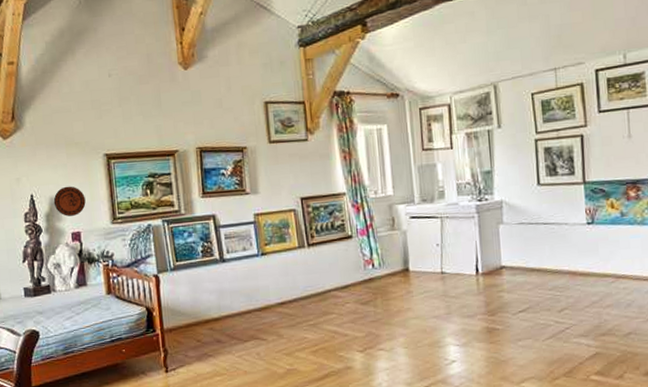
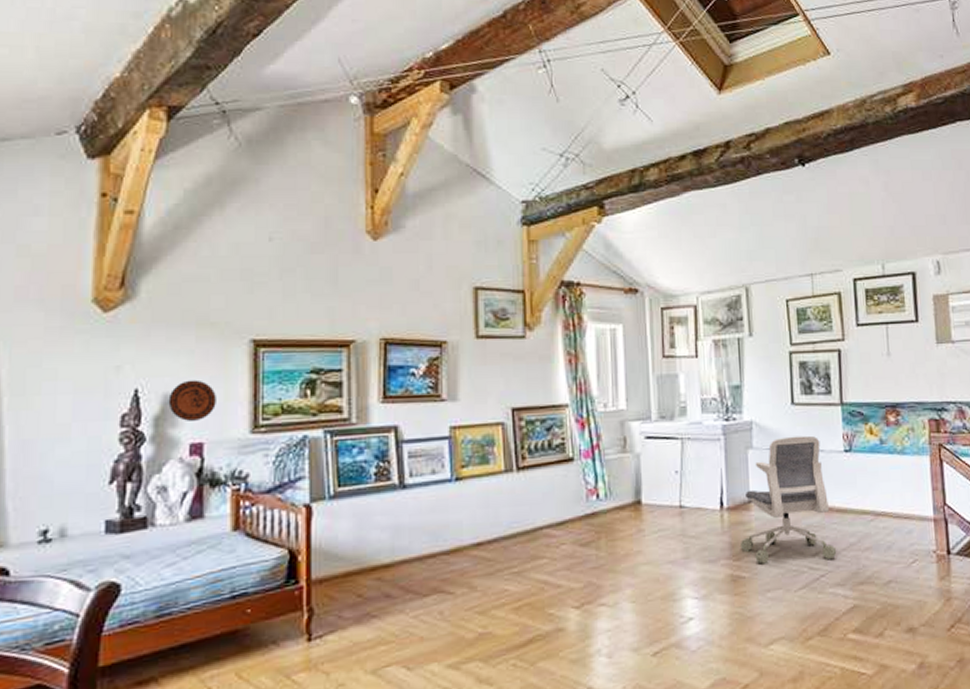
office chair: none [494,211,581,319] -> present [741,435,837,564]

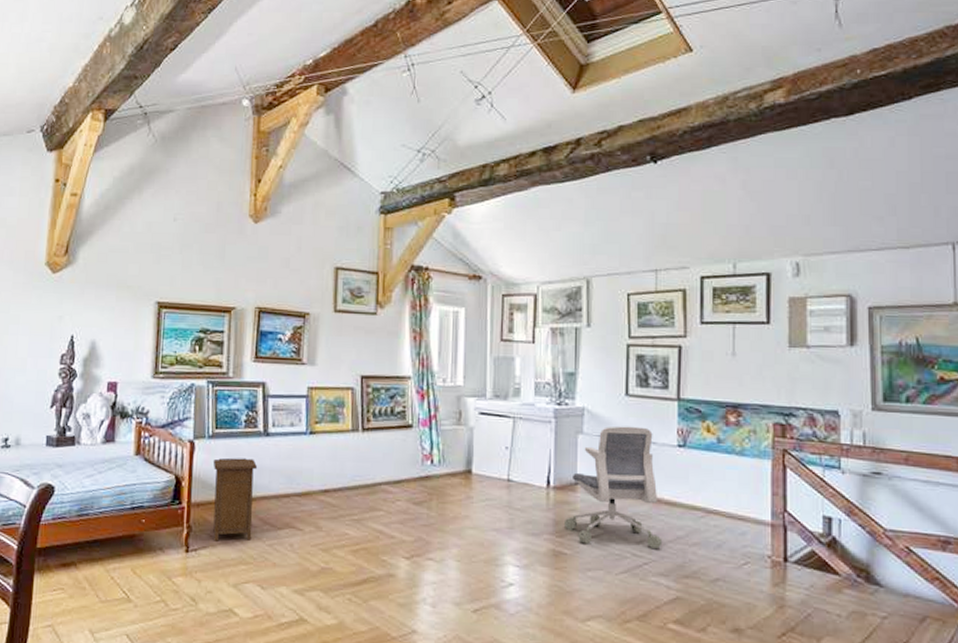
decorative plate: present [168,379,216,421] -> none [94,331,129,364]
nightstand: none [336,517,395,622] -> present [213,457,258,541]

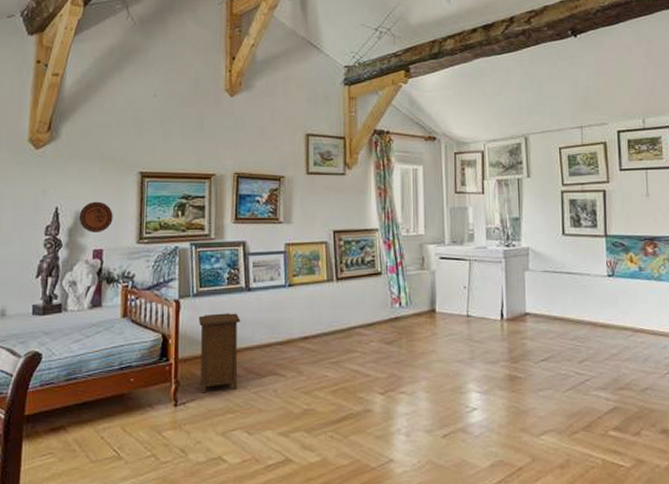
decorative plate: none [94,331,129,364] -> present [79,201,113,232]
office chair: present [565,426,663,548] -> none [518,261,600,367]

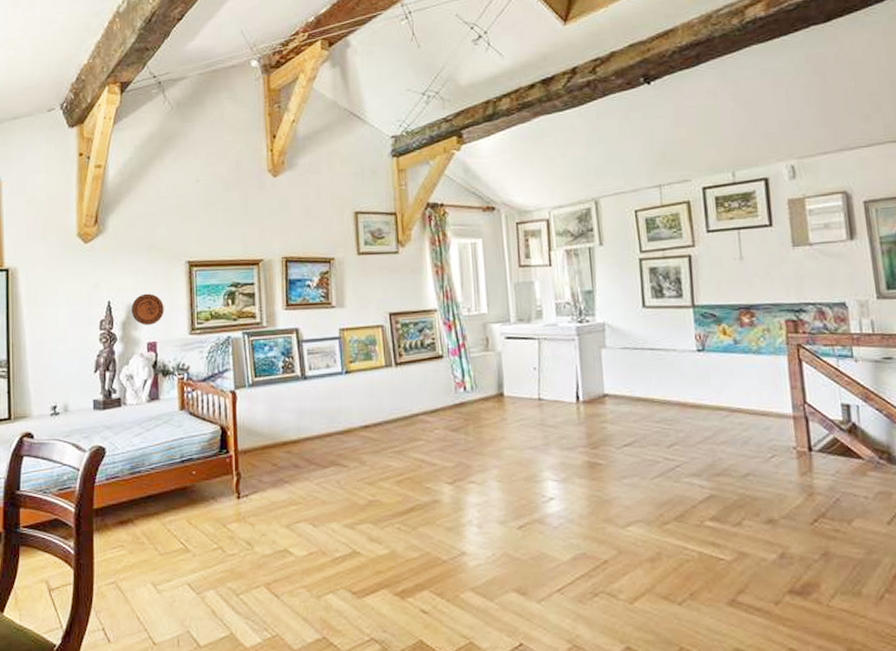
nightstand: present [198,313,241,393] -> none [255,402,299,485]

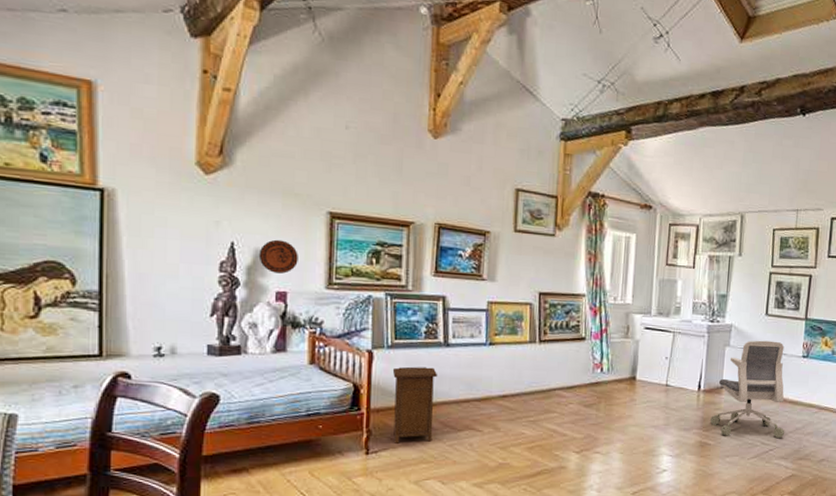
nightstand: none [255,402,299,485] -> present [392,366,438,444]
office chair: none [597,336,692,453] -> present [710,340,785,438]

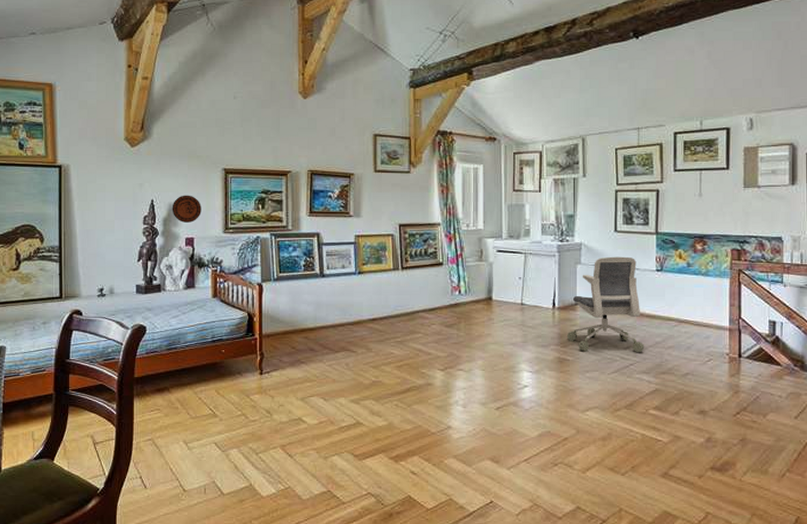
nightstand: present [392,366,438,444] -> none [278,296,317,364]

